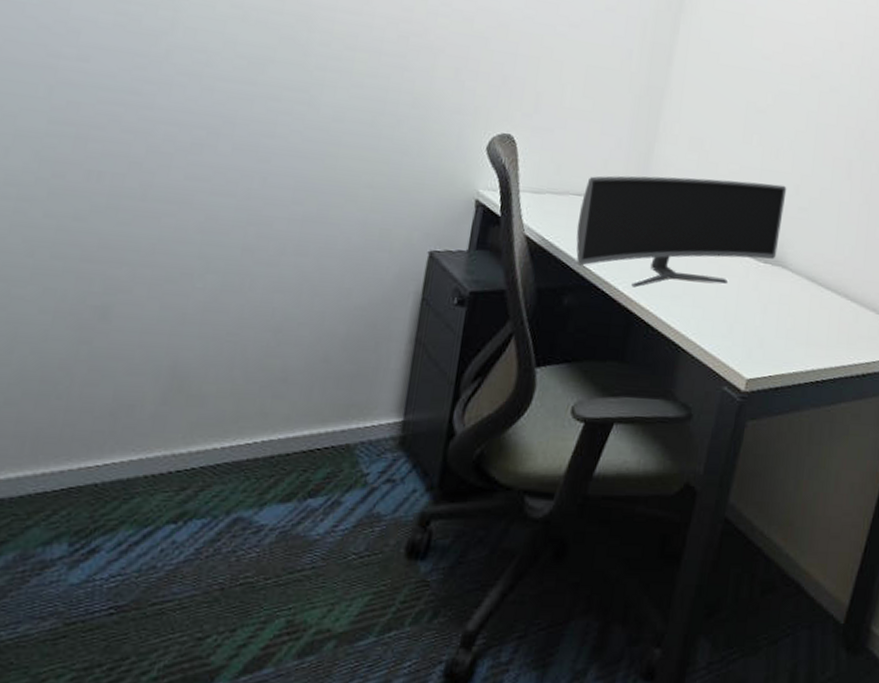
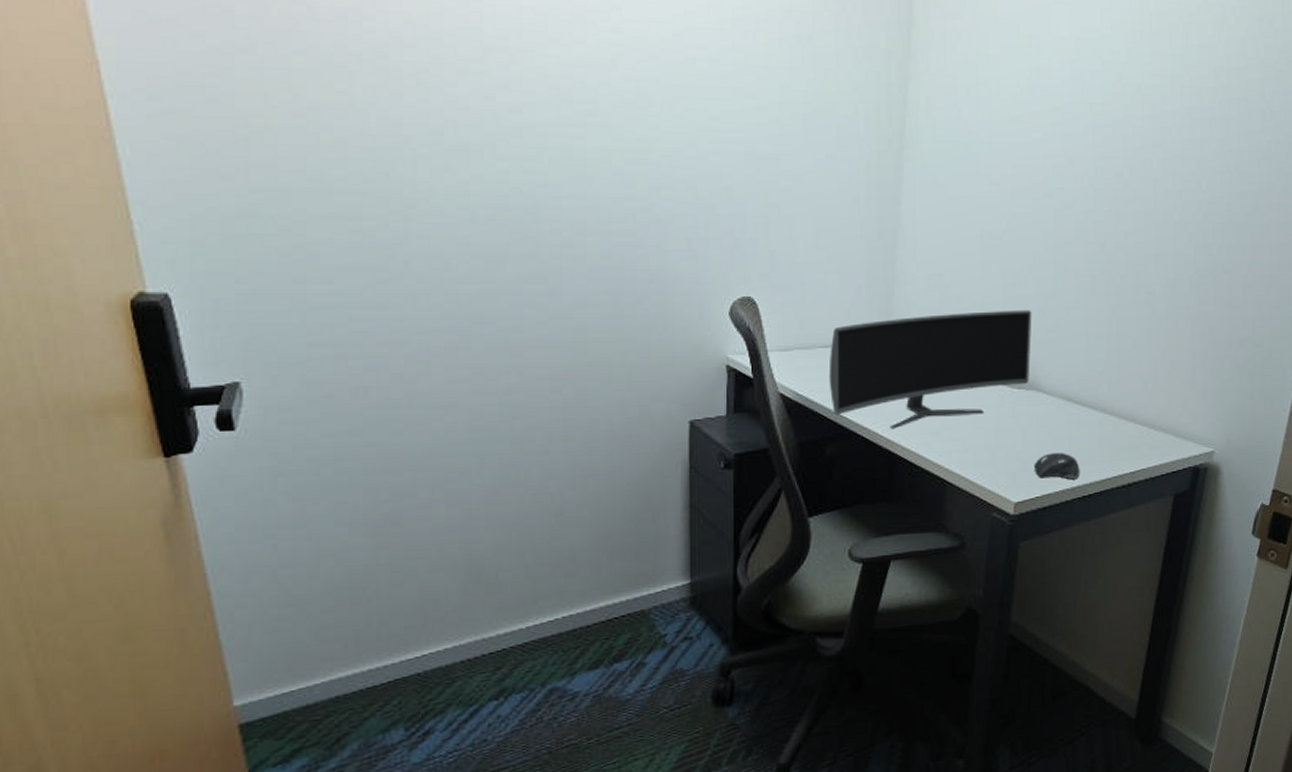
computer mouse: none [770,332,817,363] -> present [1034,453,1080,480]

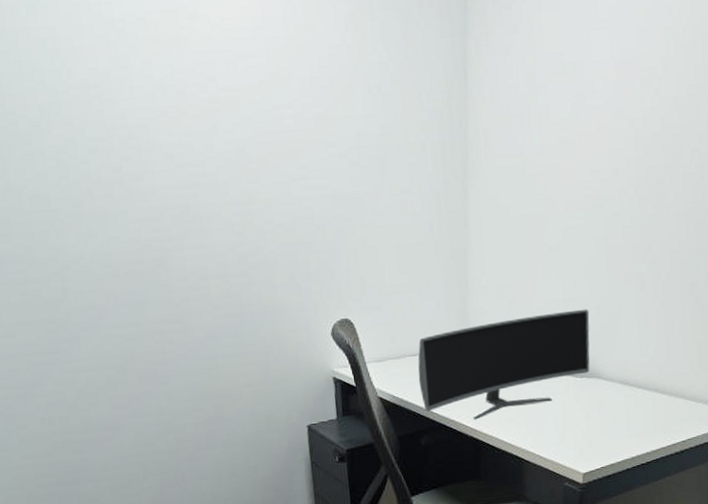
computer mouse: present [1034,453,1080,480] -> none [598,429,639,452]

